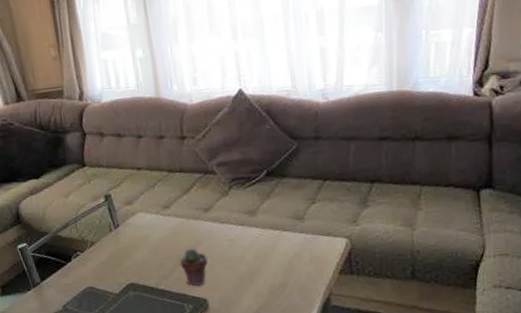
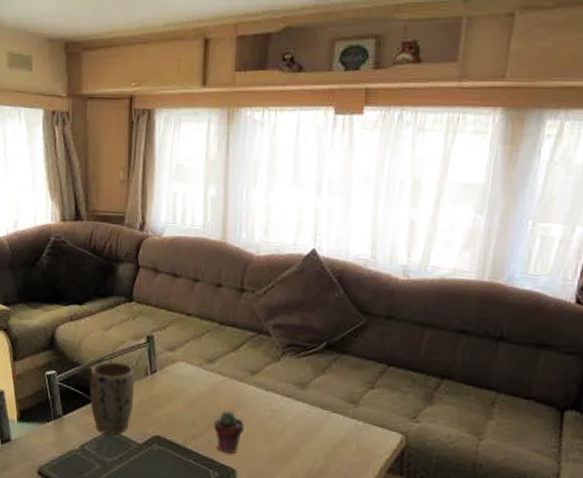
plant pot: none [59,224,104,291] -> present [89,362,135,435]

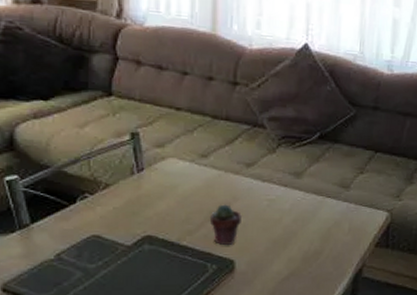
plant pot: present [89,362,135,435] -> none [64,161,119,239]

